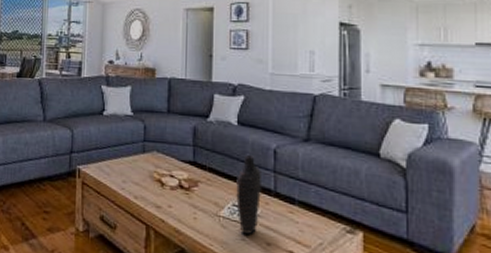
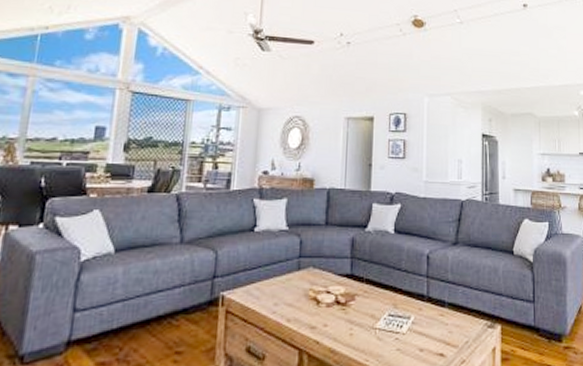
decorative vase: present [236,155,261,235] -> none [392,263,415,344]

